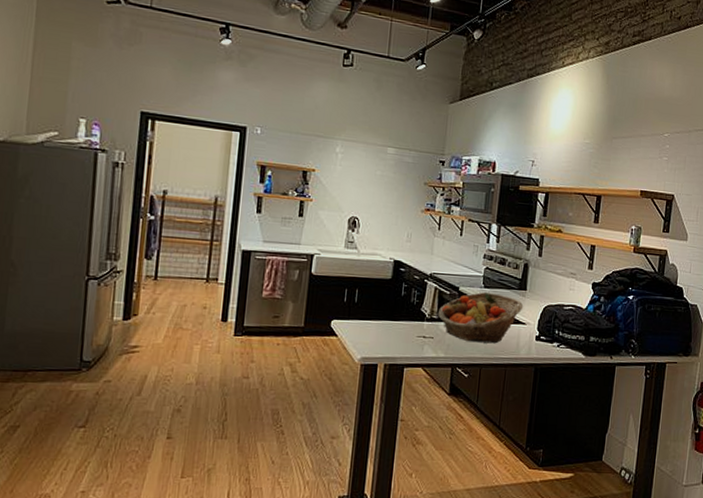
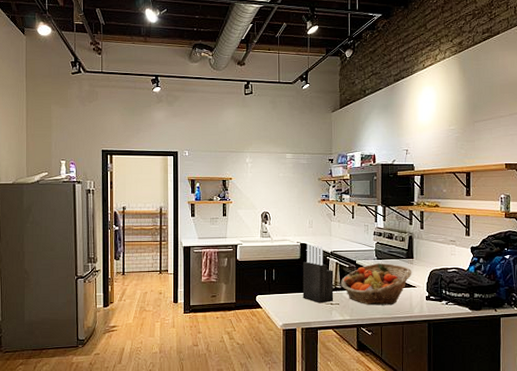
knife block: none [389,262,431,336] -> present [302,244,334,304]

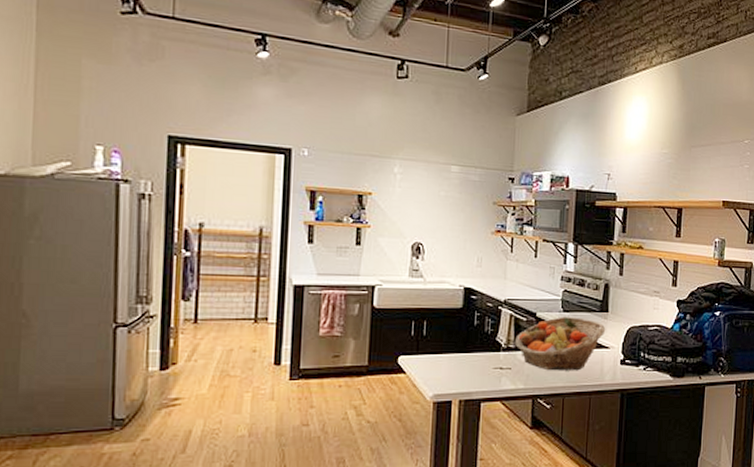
knife block: present [302,244,334,304] -> none [463,289,506,368]

